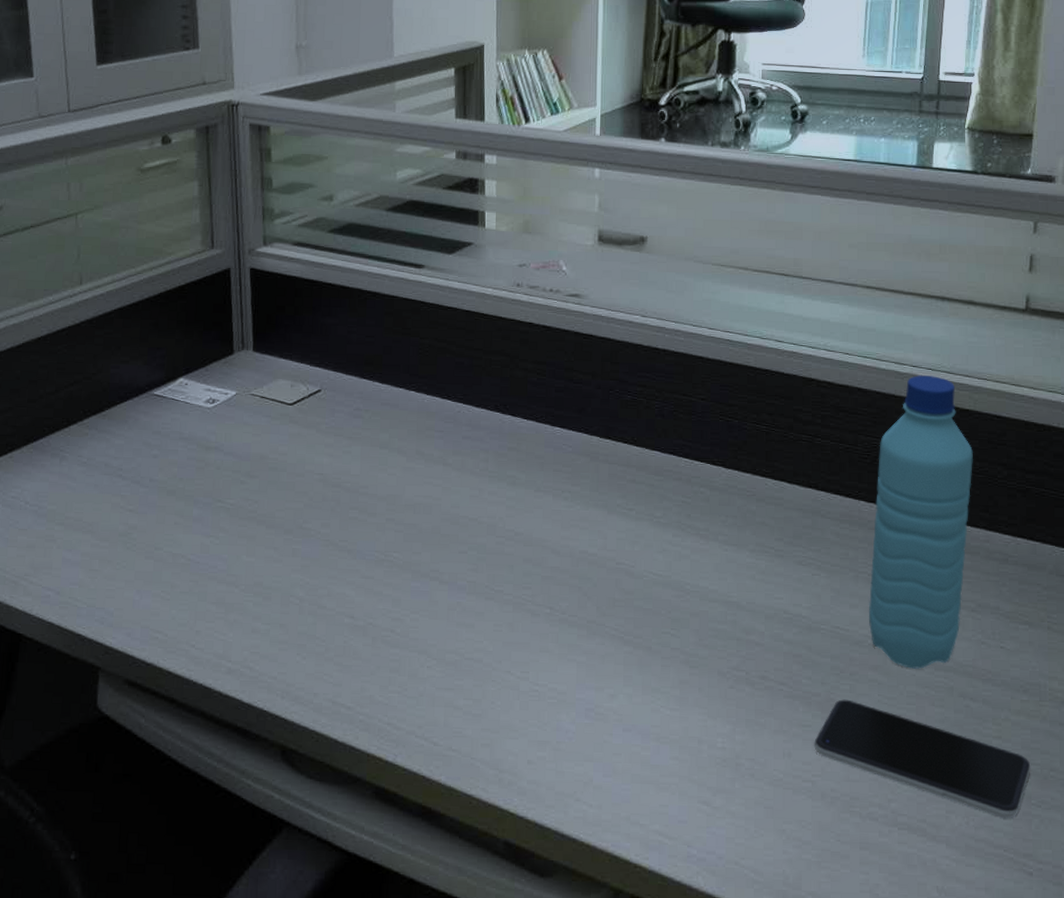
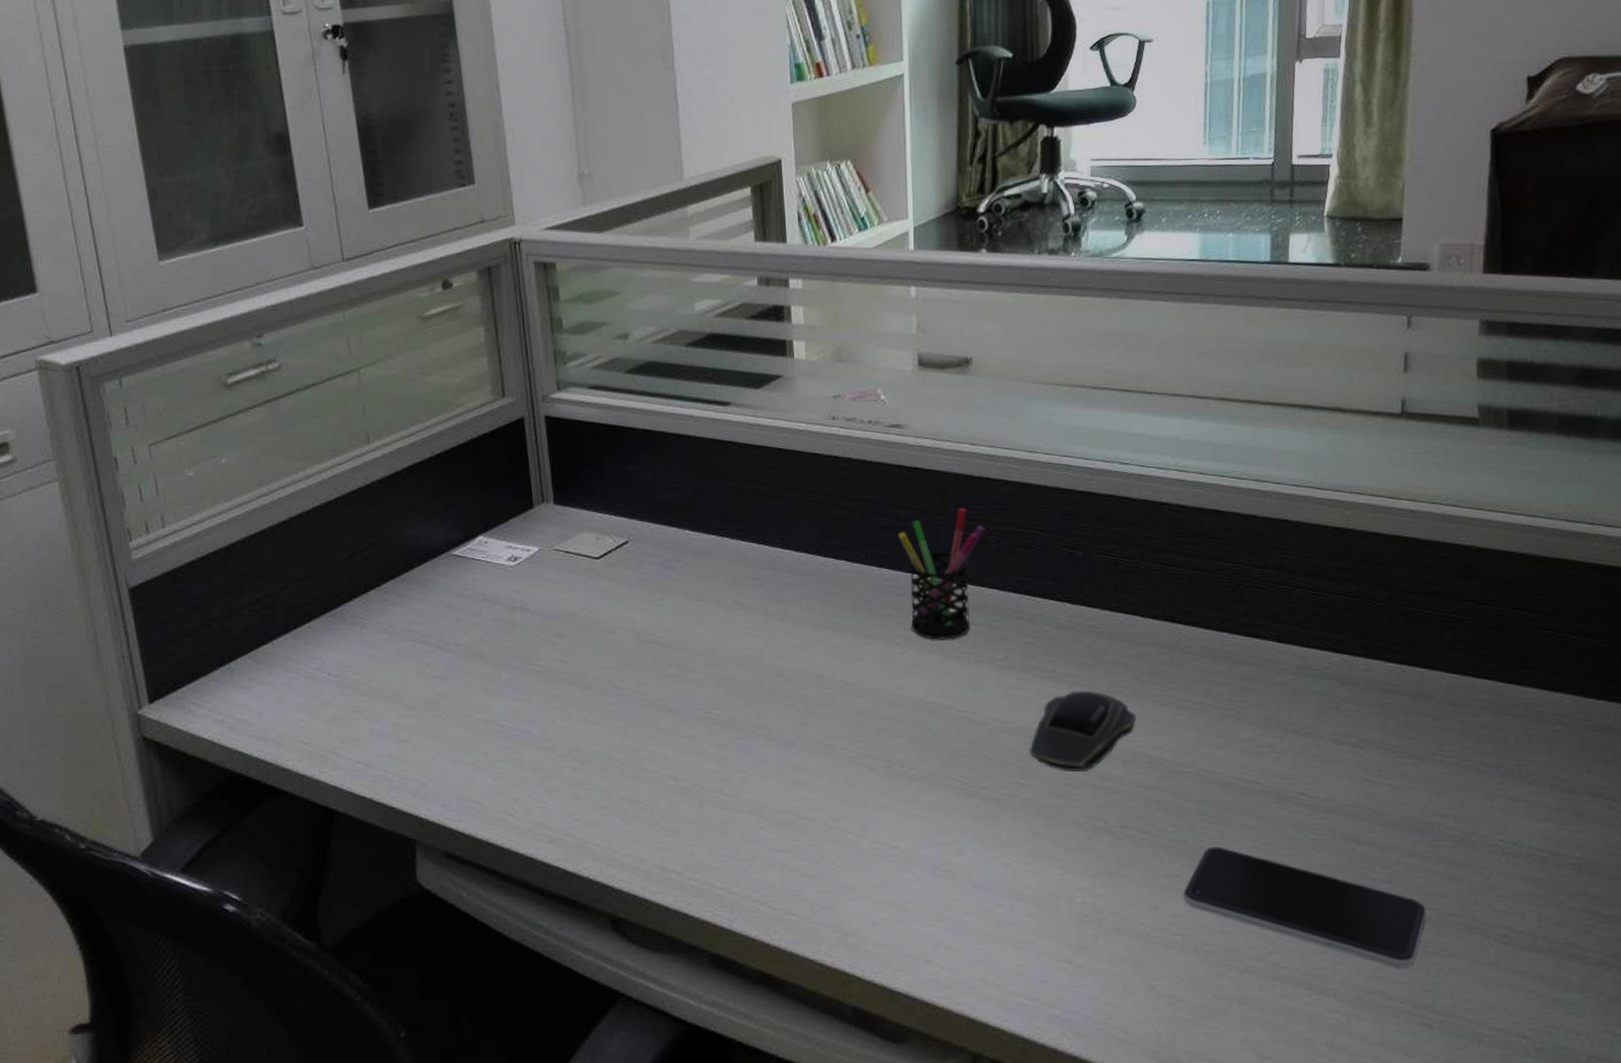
pen holder: none [571,374,651,496] -> present [897,508,985,640]
computer mouse: none [679,549,779,625] -> present [1028,690,1136,773]
water bottle: present [868,375,973,669] -> none [1237,492,1348,811]

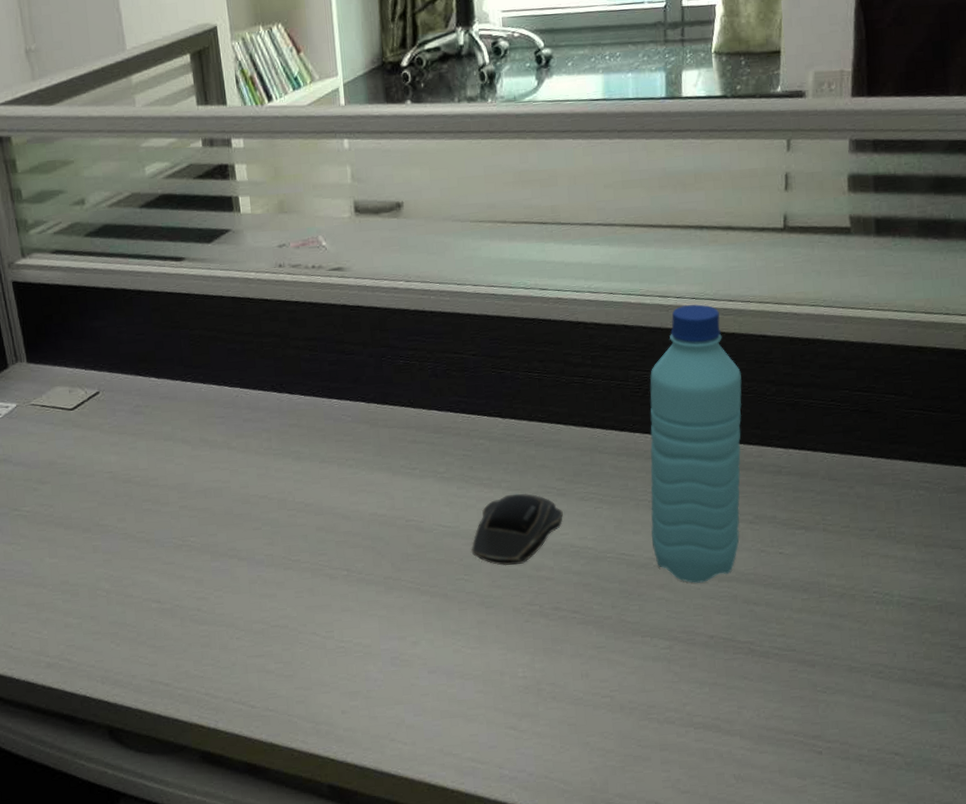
pen holder: present [897,508,985,640] -> none [344,339,423,459]
smartphone: present [1183,846,1427,968] -> none [609,618,815,707]
water bottle: none [1237,492,1348,811] -> present [649,304,742,583]

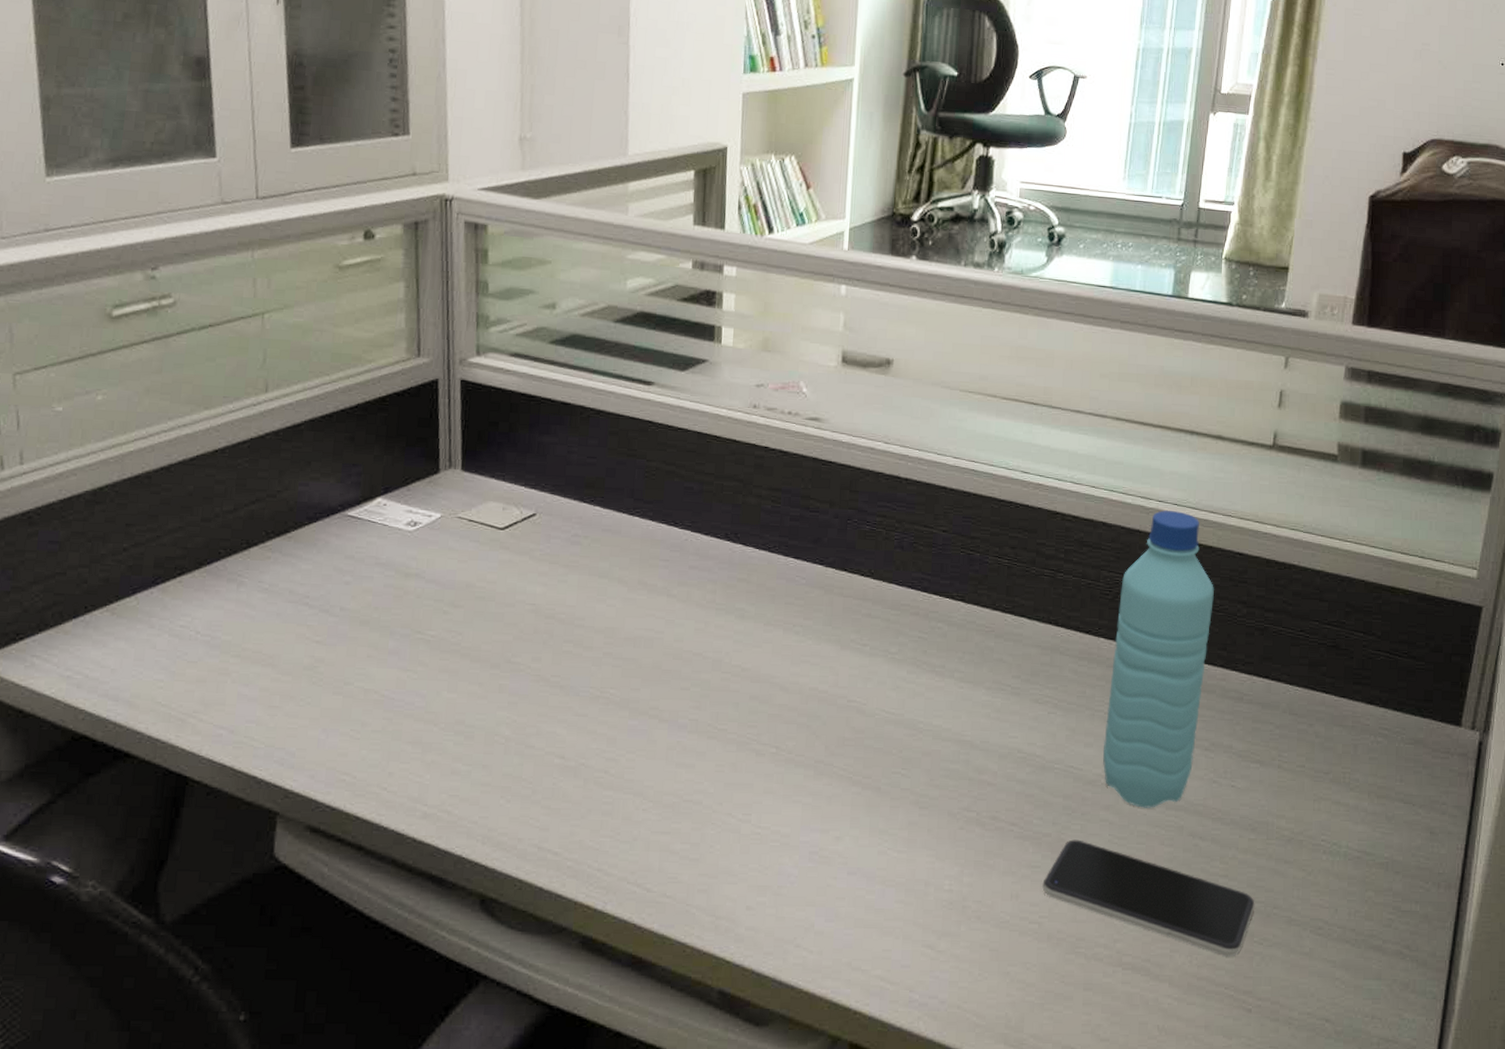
computer mouse: present [470,493,563,566] -> none [911,686,1015,765]
smartphone: none [609,618,815,707] -> present [1042,839,1255,956]

